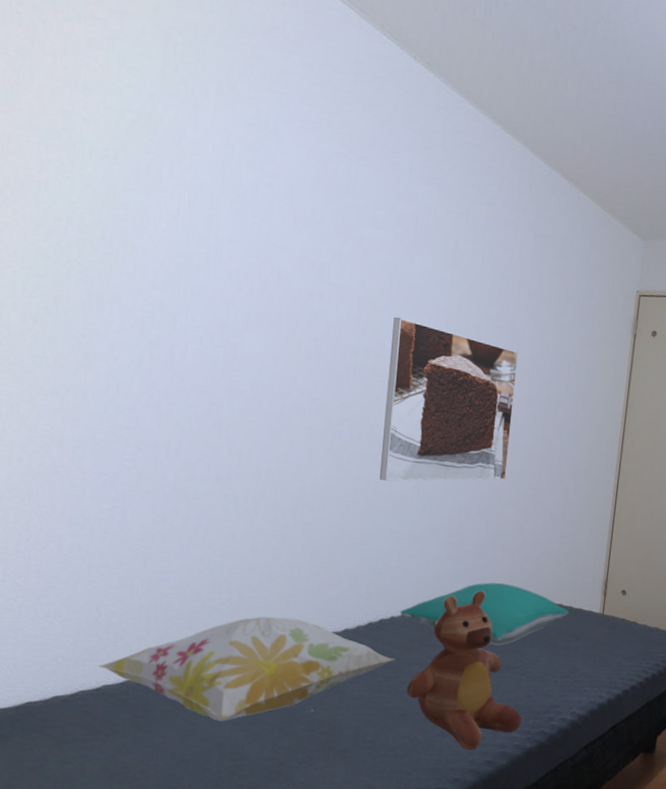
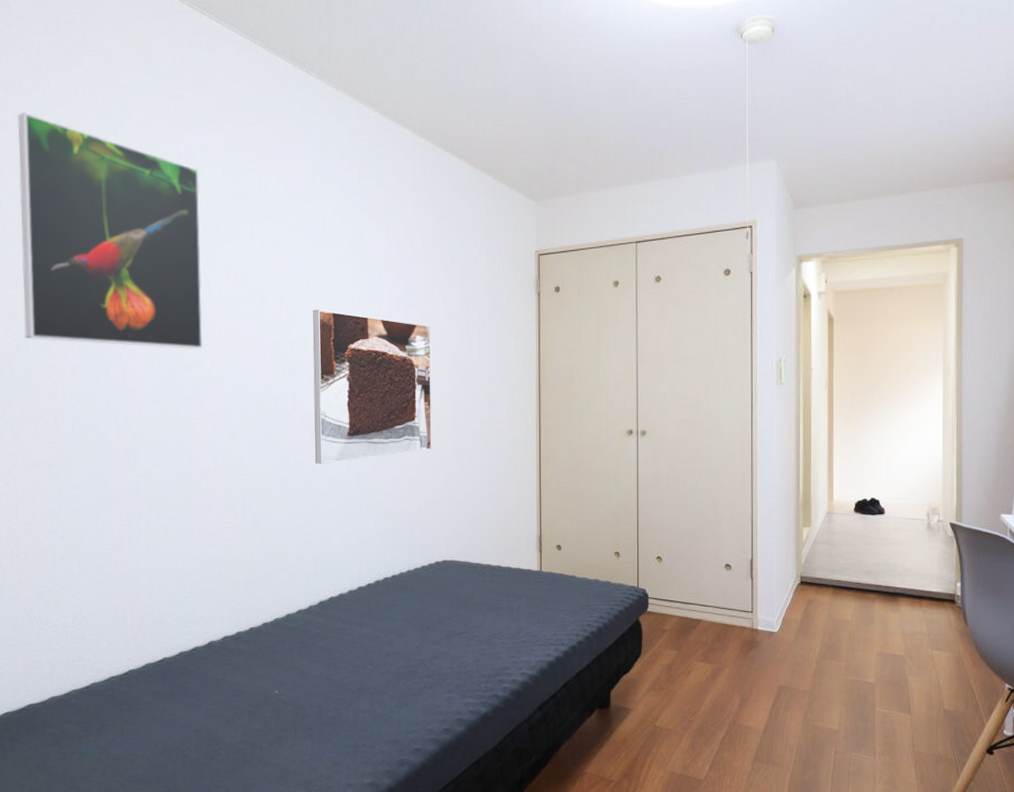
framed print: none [56,41,281,341] -> present [17,113,203,349]
decorative pillow: present [97,616,395,721] -> none [85,604,348,709]
pillow: present [399,582,569,645] -> none [346,550,507,612]
teddy bear: present [407,590,522,751] -> none [361,560,474,720]

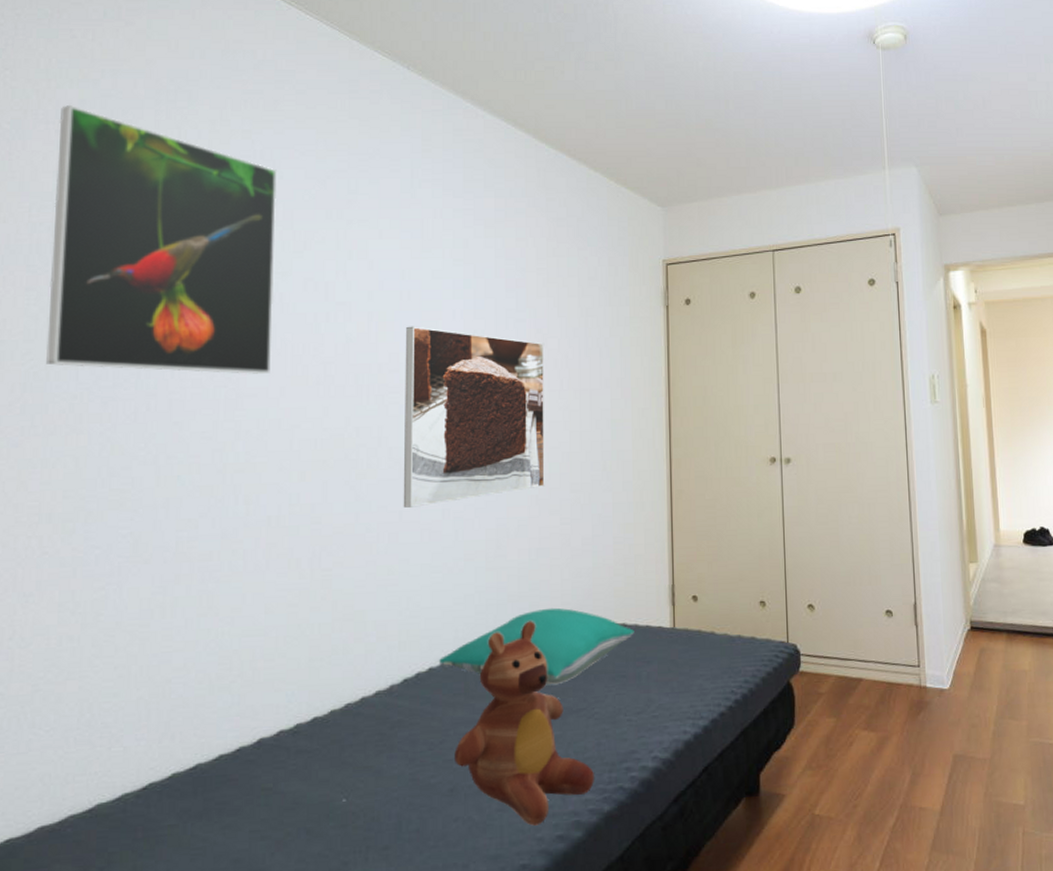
pillow: none [346,550,507,612] -> present [438,607,634,686]
teddy bear: none [361,560,474,720] -> present [454,621,594,826]

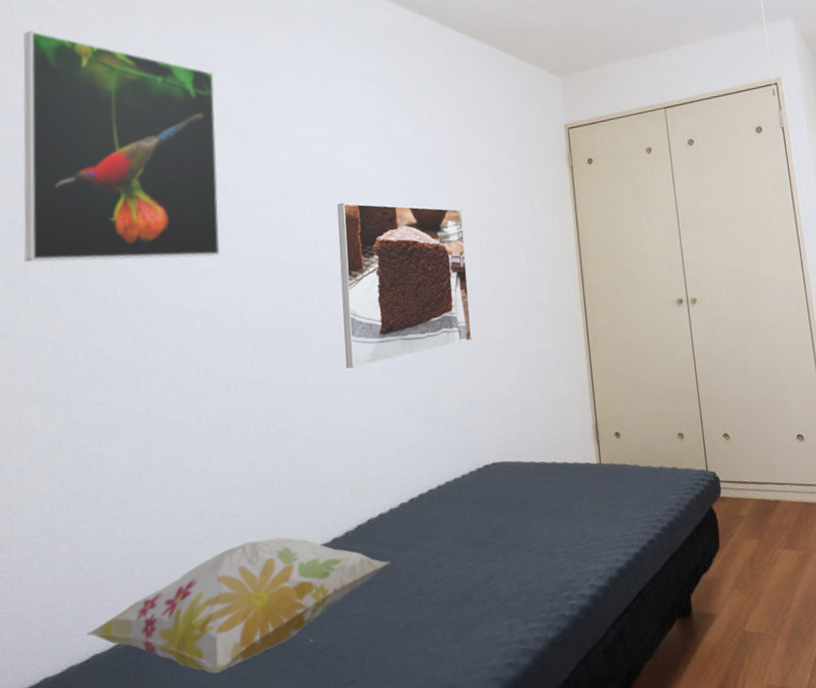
decorative pillow: none [90,687,438,831] -> present [85,537,391,673]
pillow: present [438,607,634,686] -> none [387,451,564,524]
teddy bear: present [454,621,594,826] -> none [408,465,537,655]

